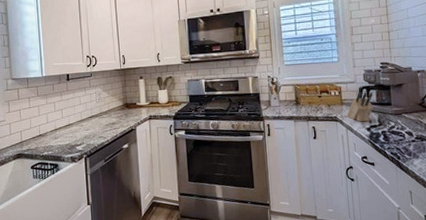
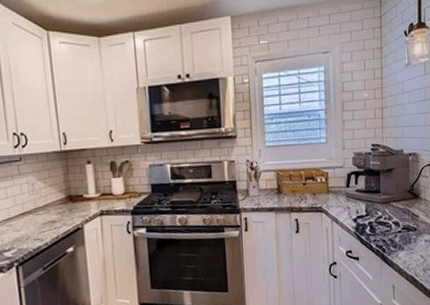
knife block: present [346,92,373,122] -> none [332,178,362,213]

